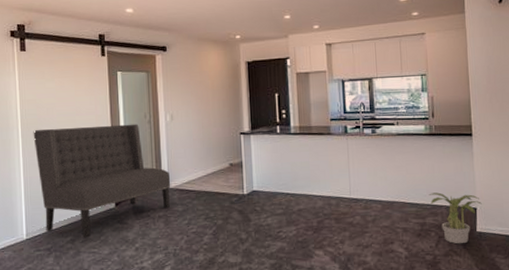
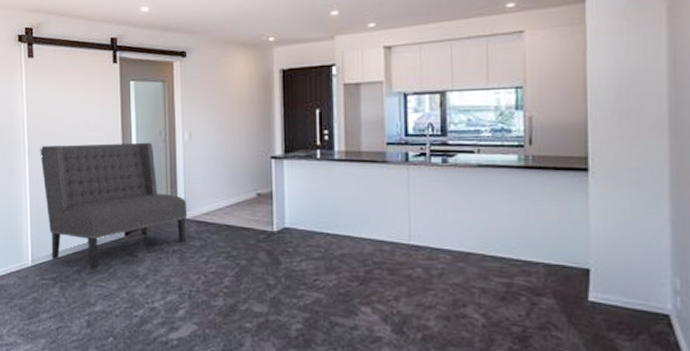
potted plant: present [429,192,482,244] -> none [520,245,598,316]

